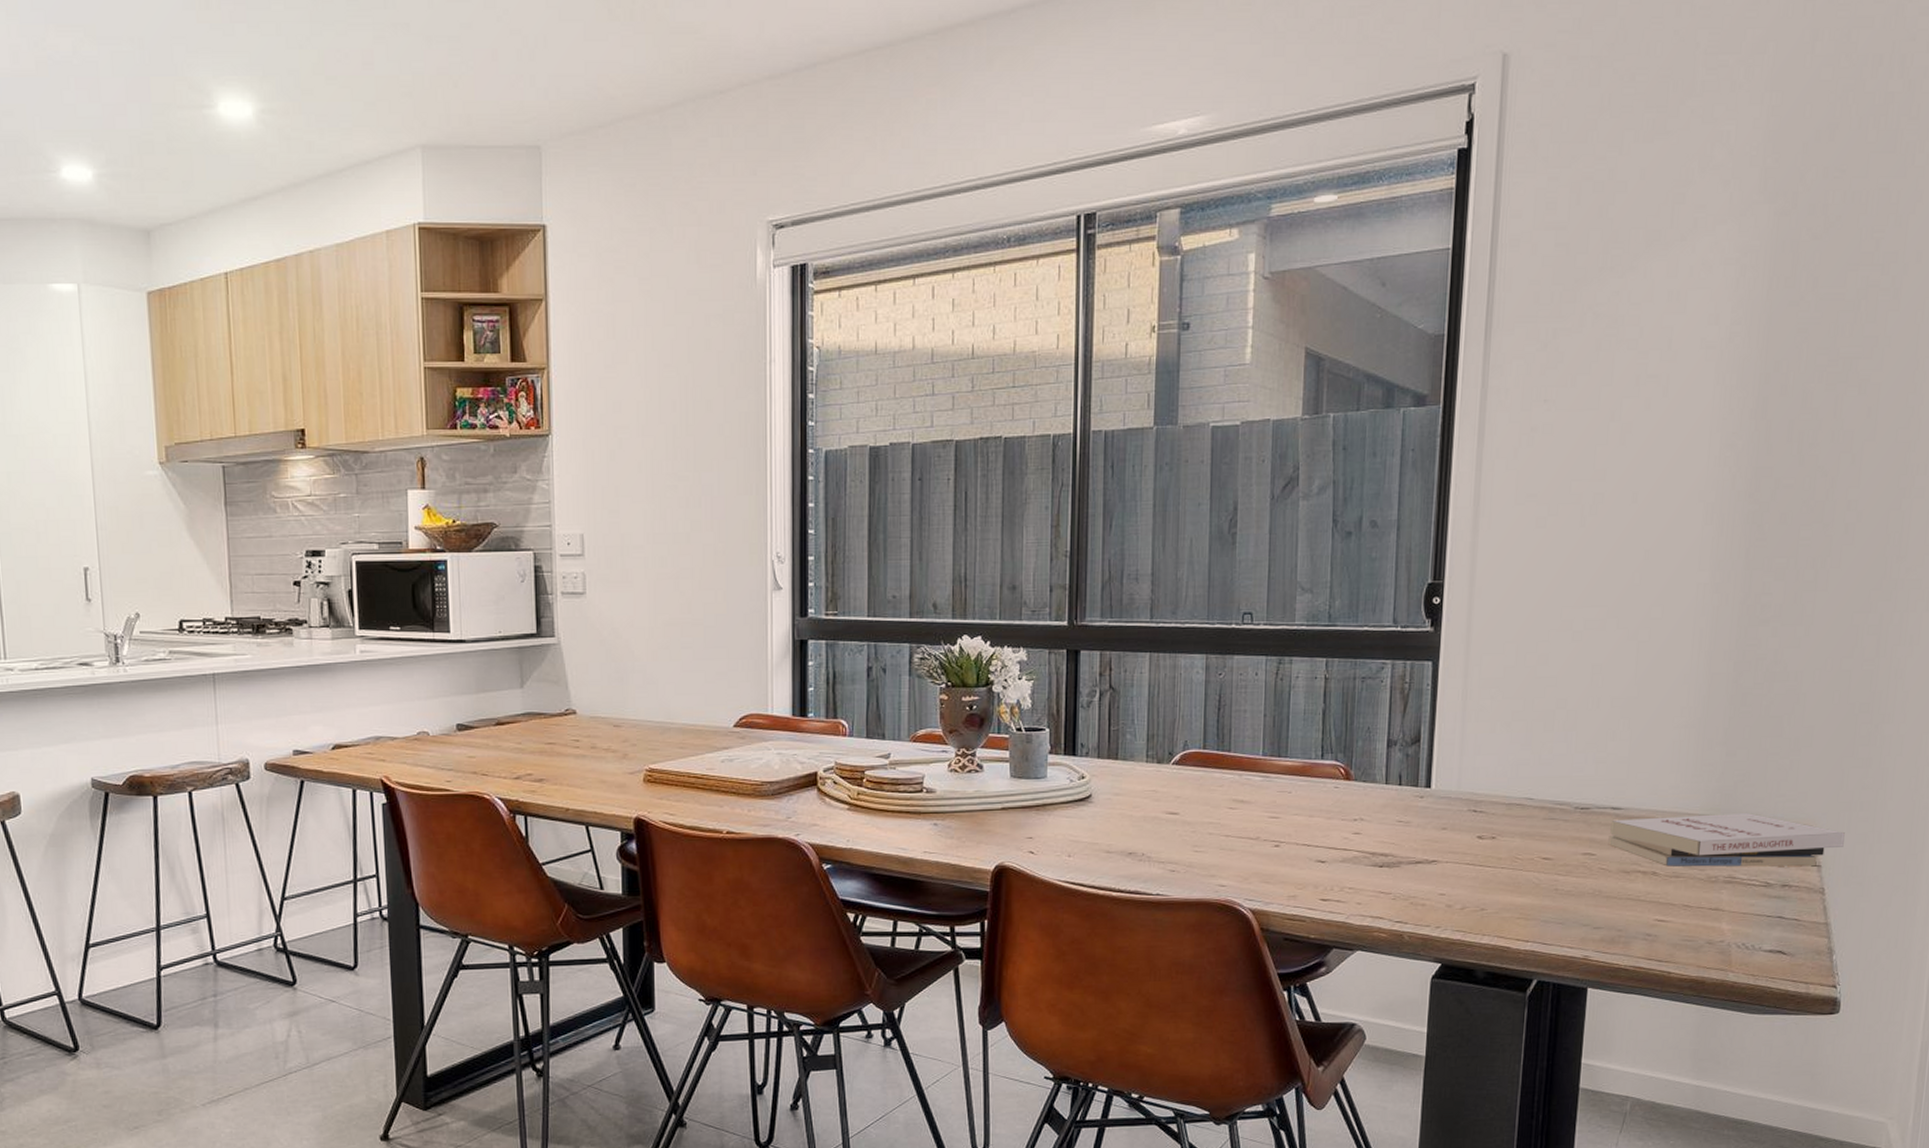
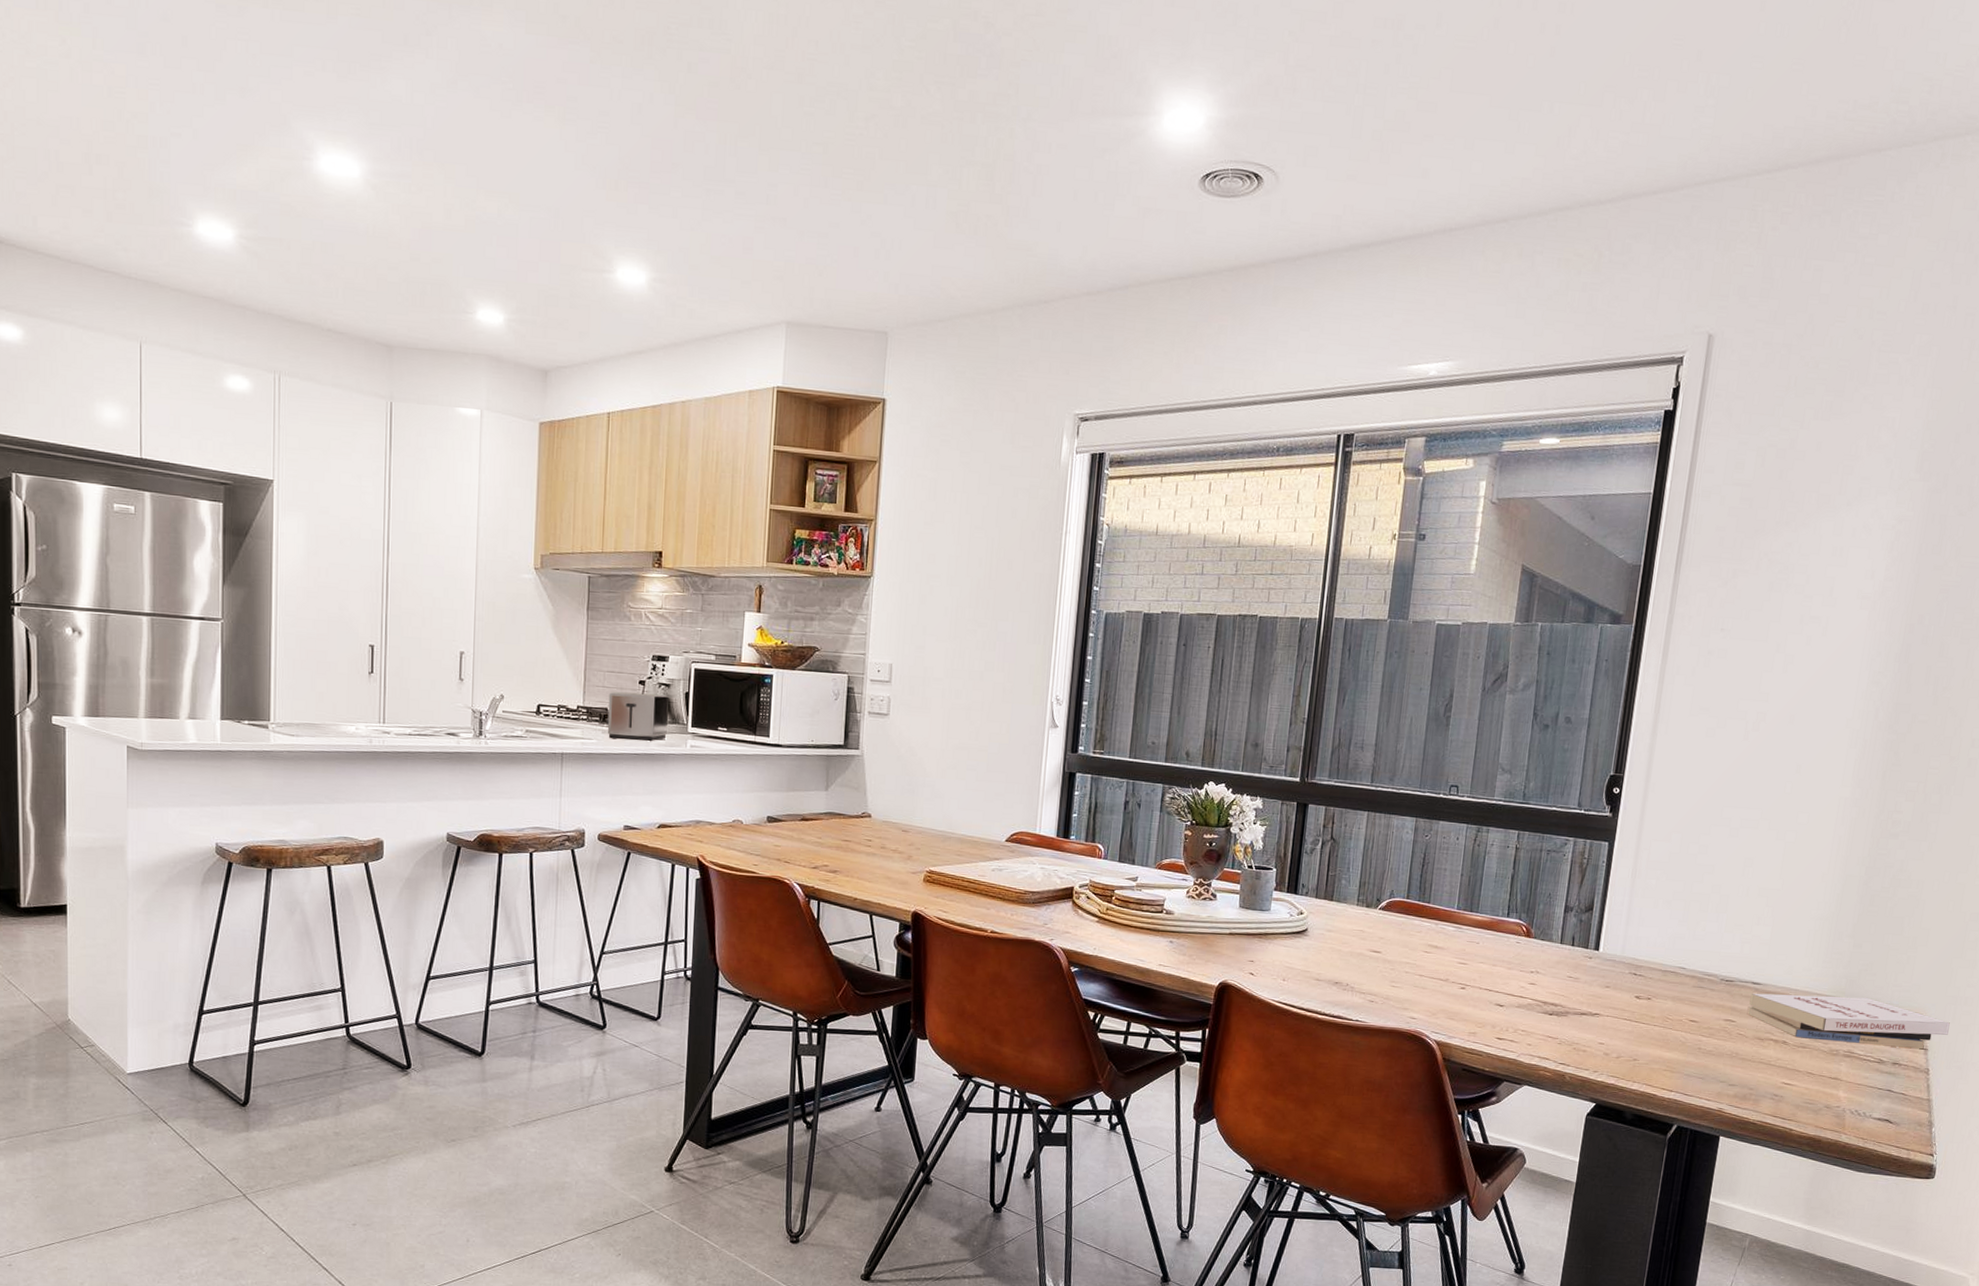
toaster: none [260,595,332,652] -> present [606,692,669,742]

